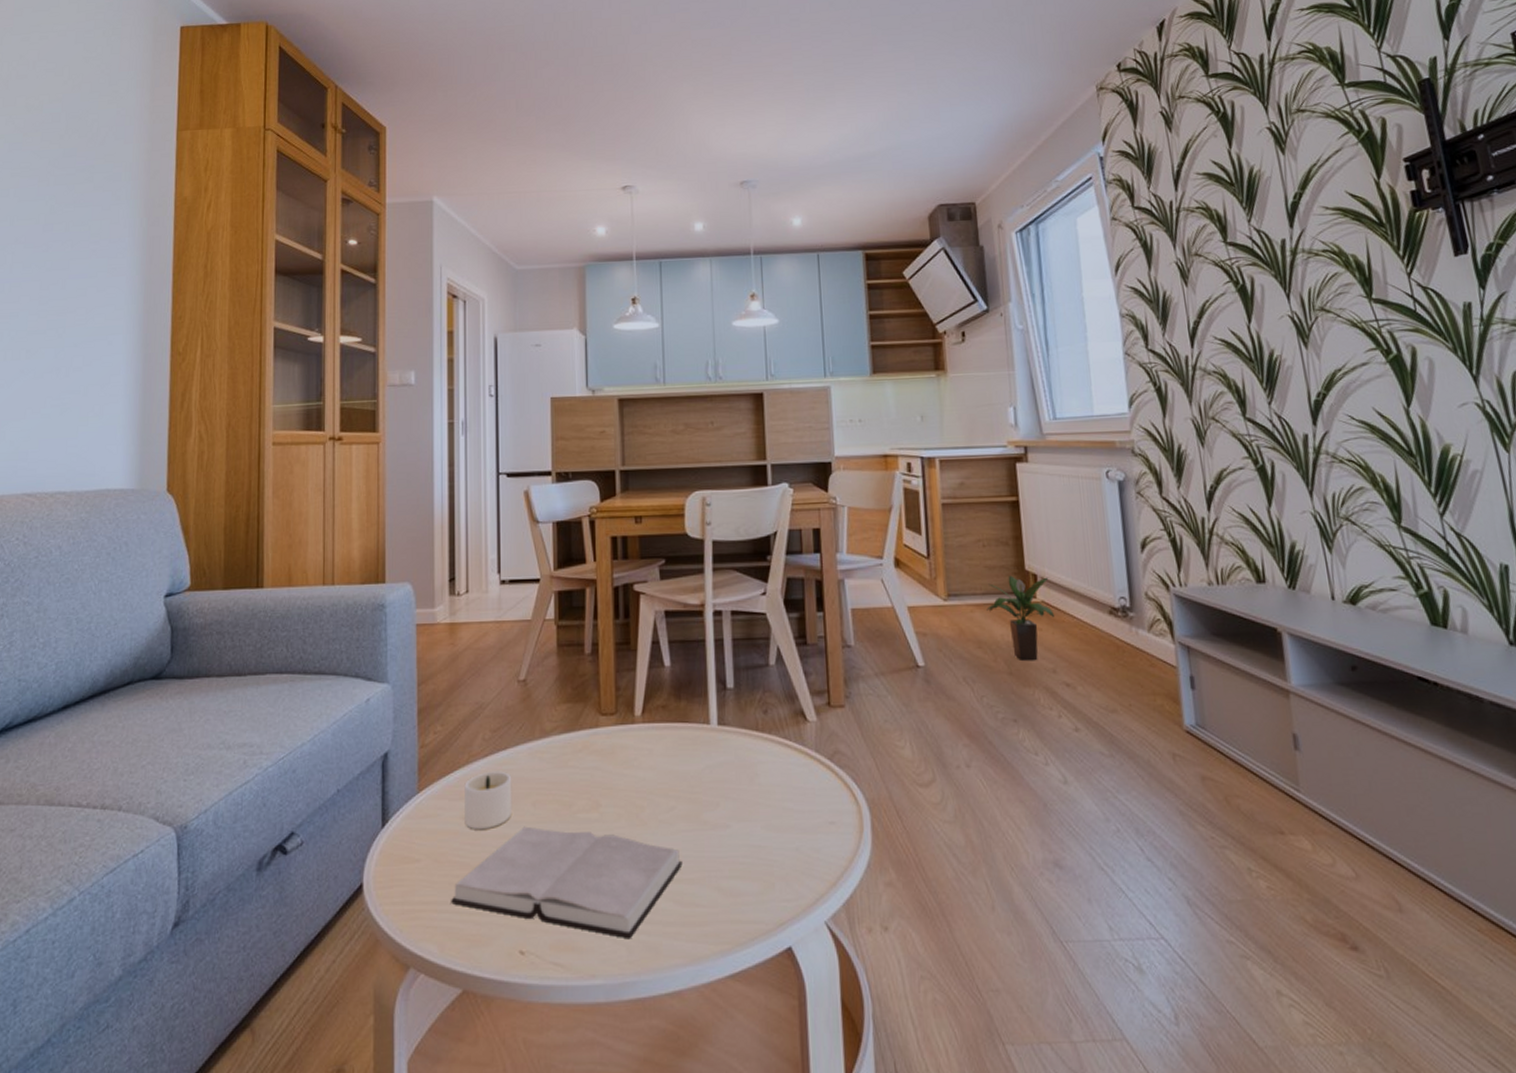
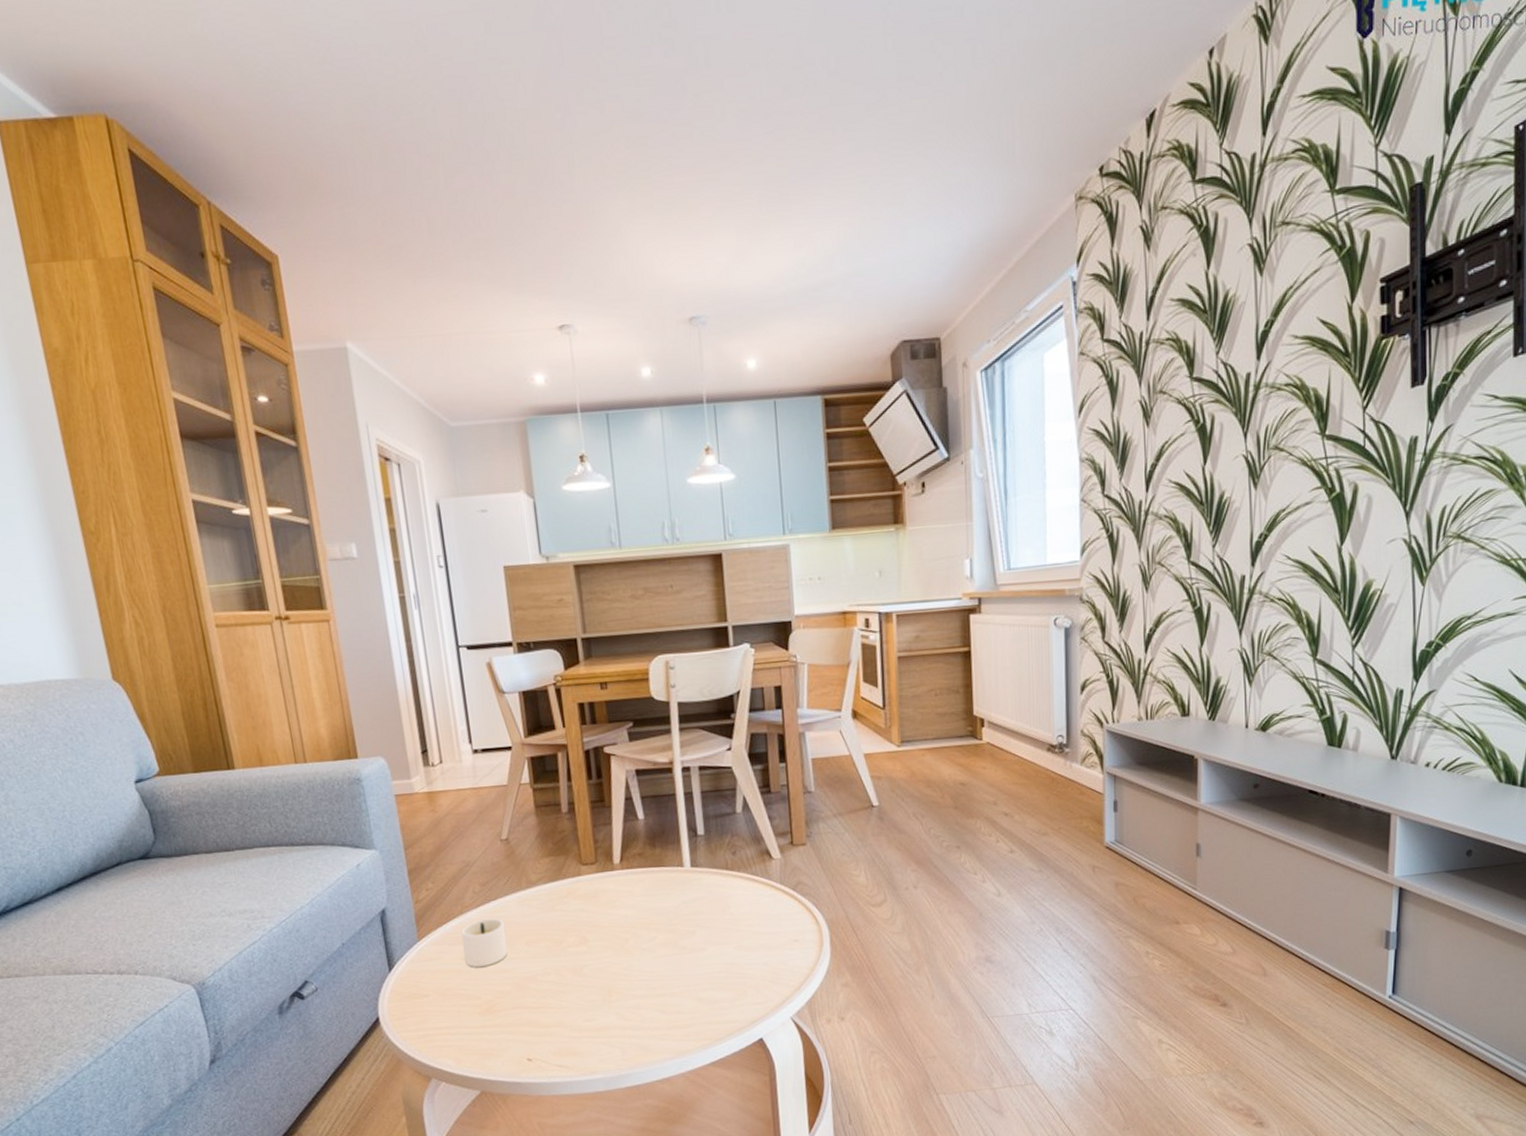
hardback book: present [451,826,683,940] -> none [461,961,665,1043]
potted plant: present [986,575,1054,660] -> none [936,720,998,796]

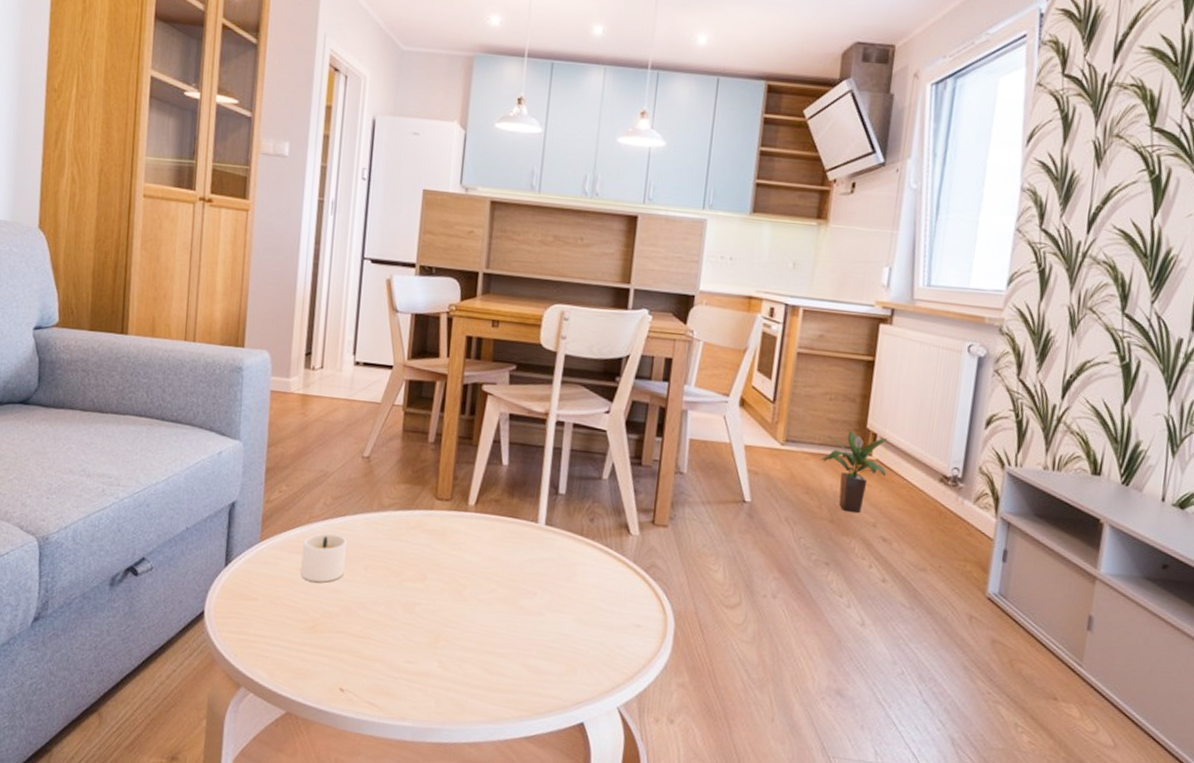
potted plant: none [936,720,998,796] -> present [821,431,888,513]

